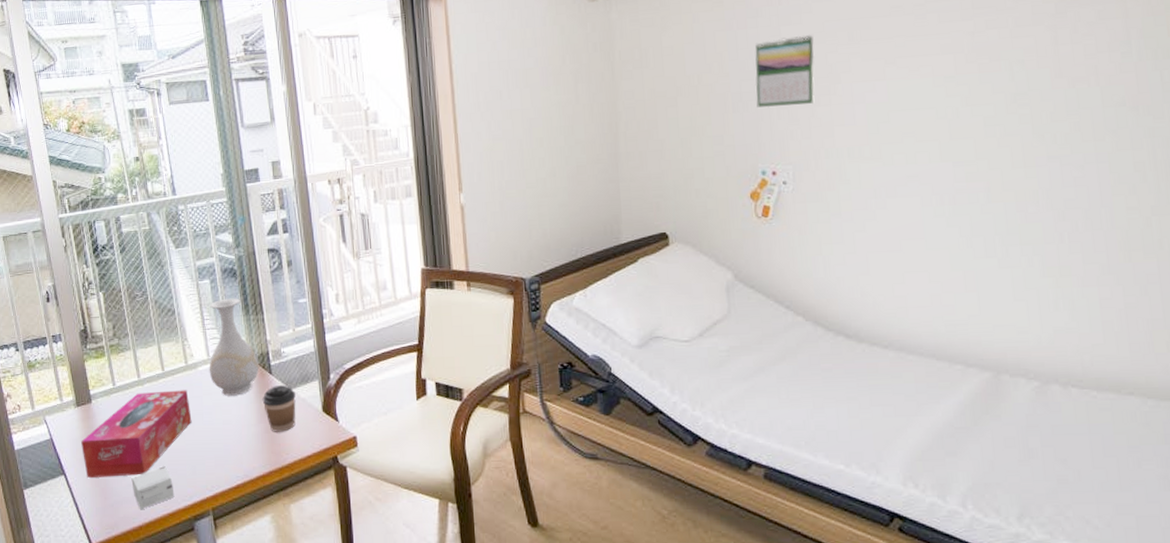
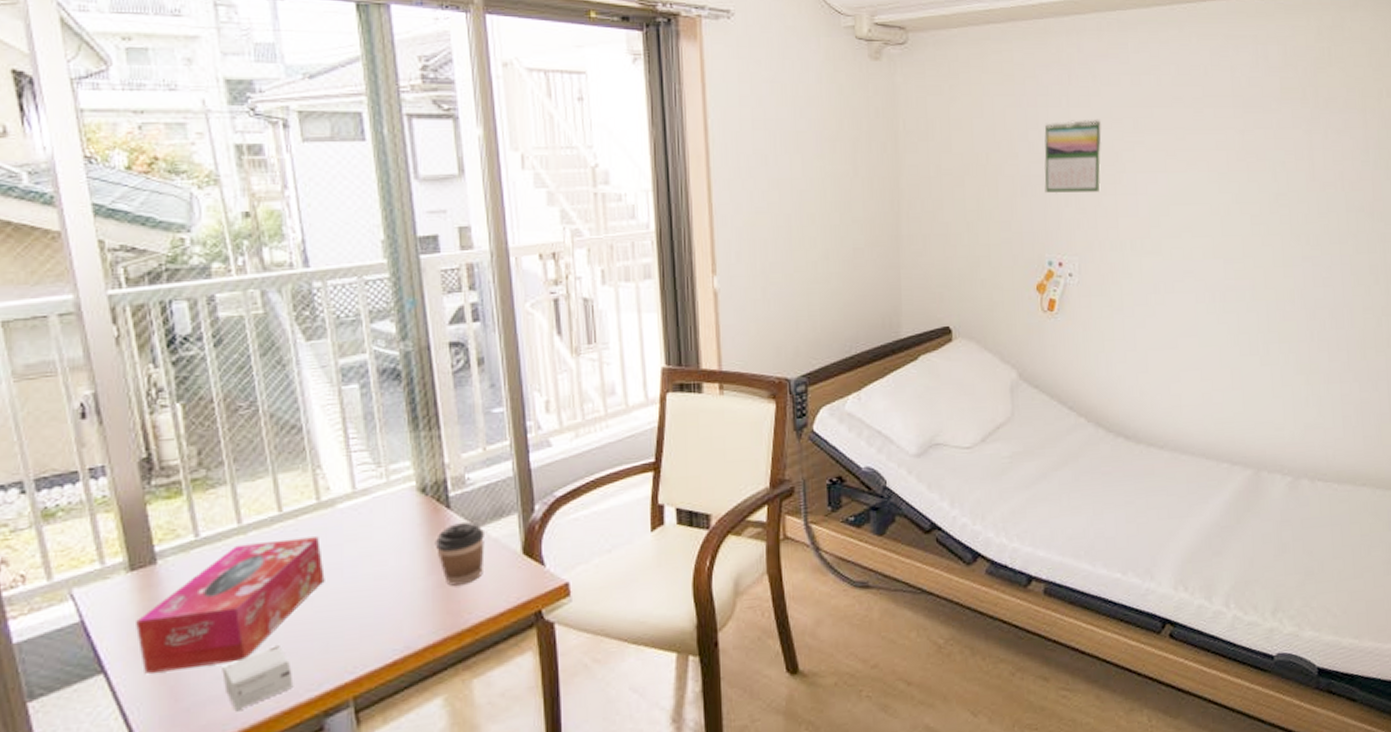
vase: present [209,298,259,396] -> none [354,408,432,542]

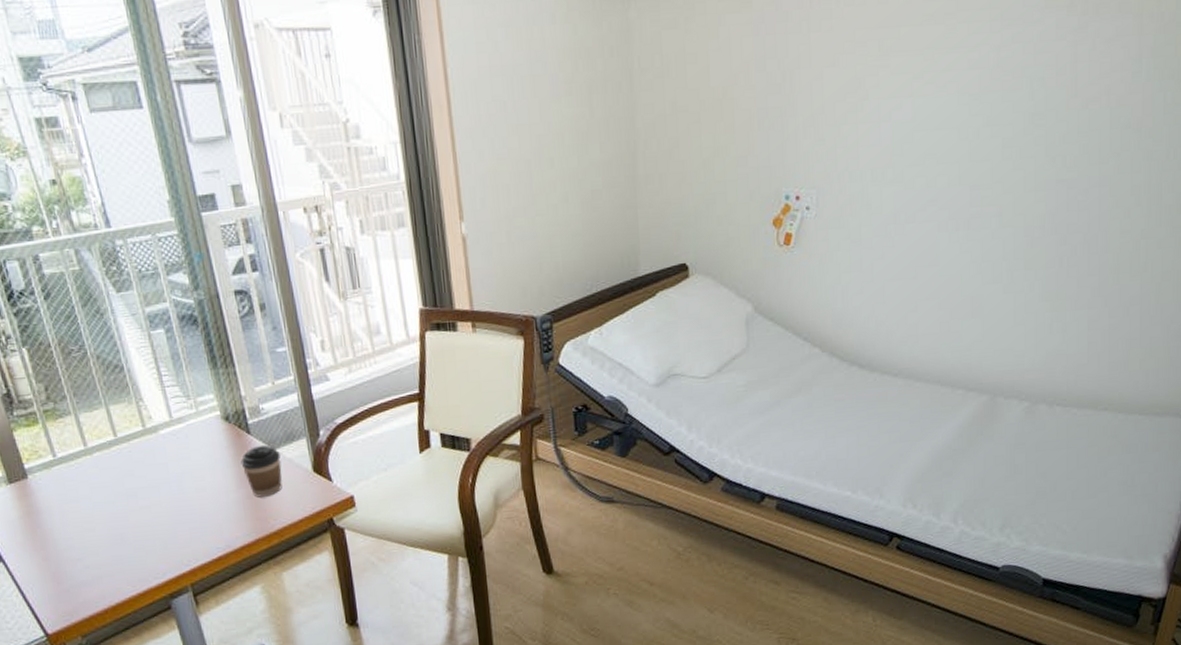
tissue box: present [136,536,325,674] -> none [20,457,157,563]
small box: present [222,645,294,712] -> none [88,543,144,593]
calendar: present [1044,119,1102,194] -> none [782,43,844,126]

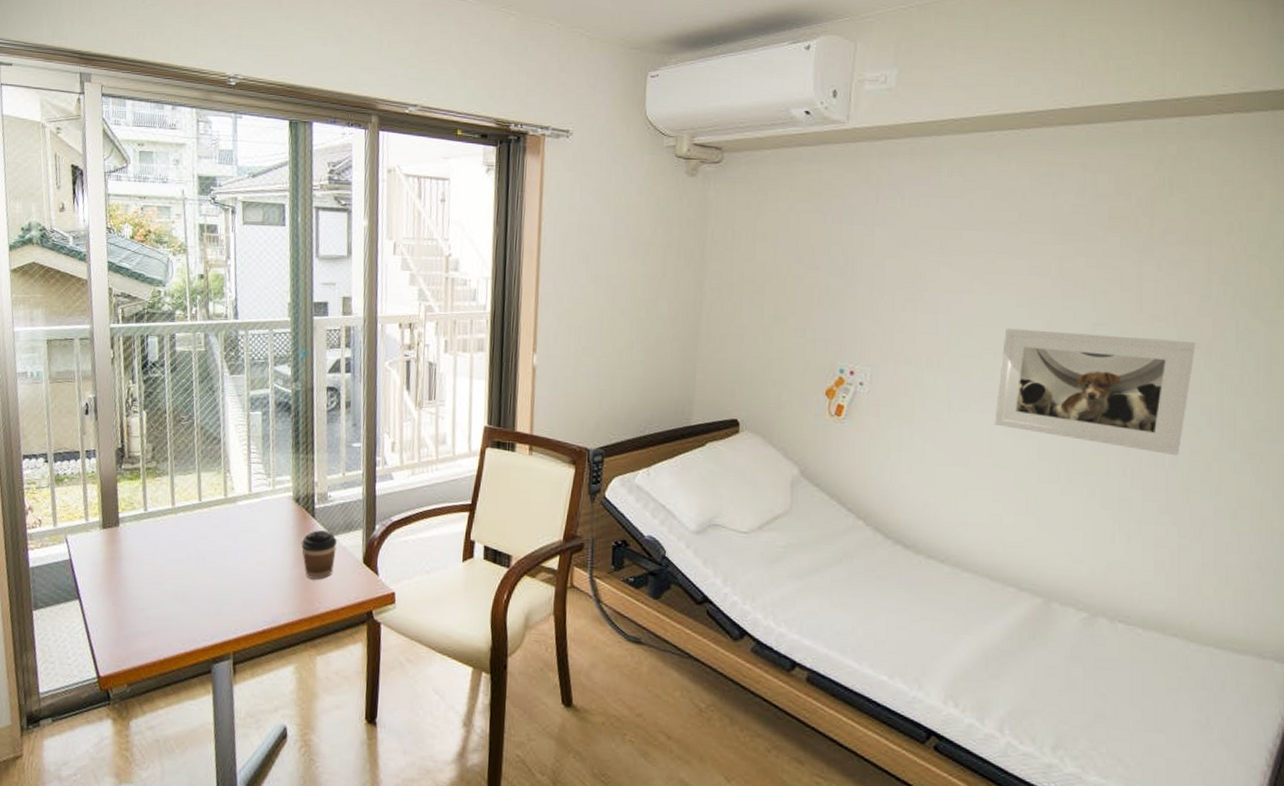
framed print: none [939,121,1127,240] -> present [994,328,1196,456]

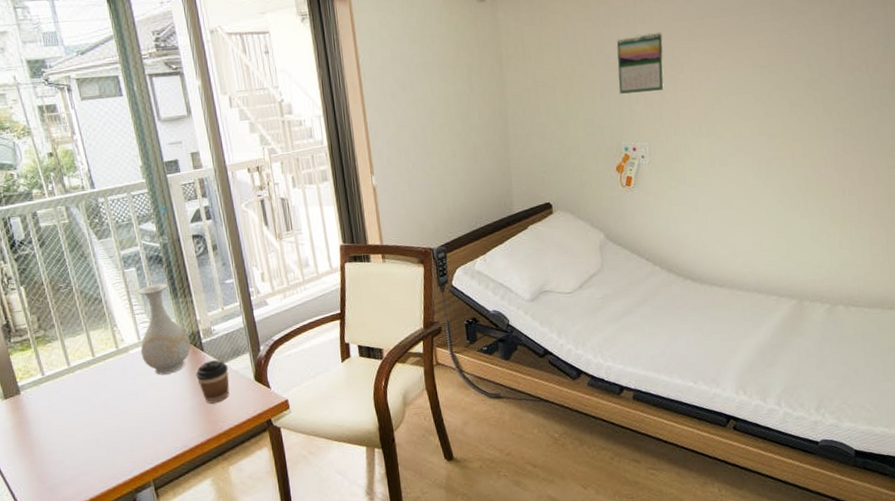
vase: none [248,433,303,536] -> present [137,283,191,375]
calendar: none [842,238,906,309] -> present [617,32,664,94]
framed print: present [994,328,1196,456] -> none [745,83,884,174]

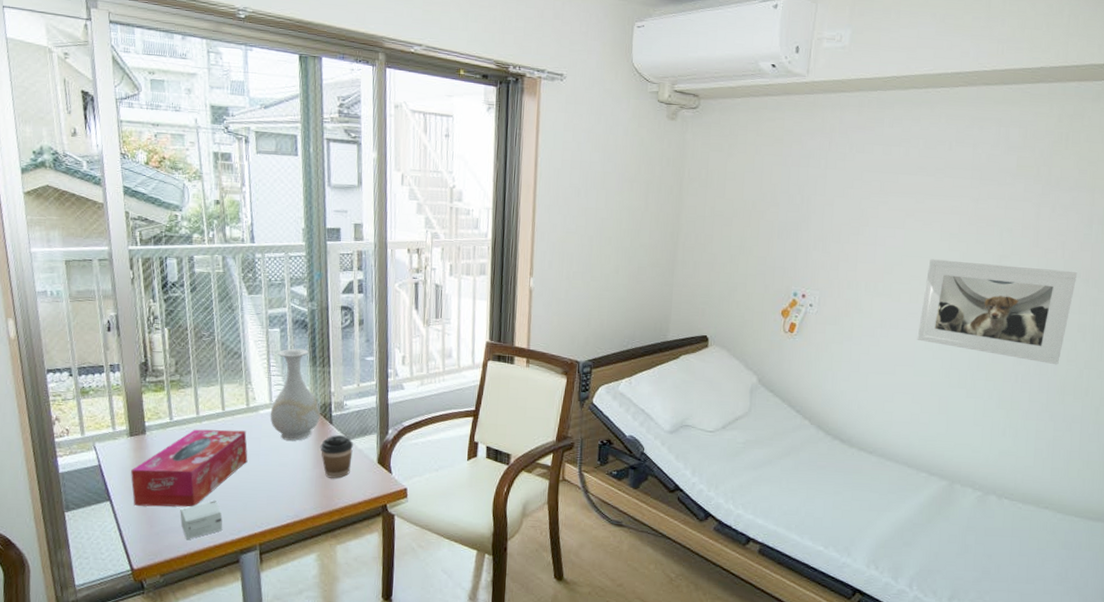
tissue box: none [12,373,127,466] -> present [131,429,248,507]
small box: none [68,446,114,490] -> present [180,500,223,540]
calendar: present [617,32,664,94] -> none [798,179,852,241]
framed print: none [745,83,884,174] -> present [917,259,1078,365]

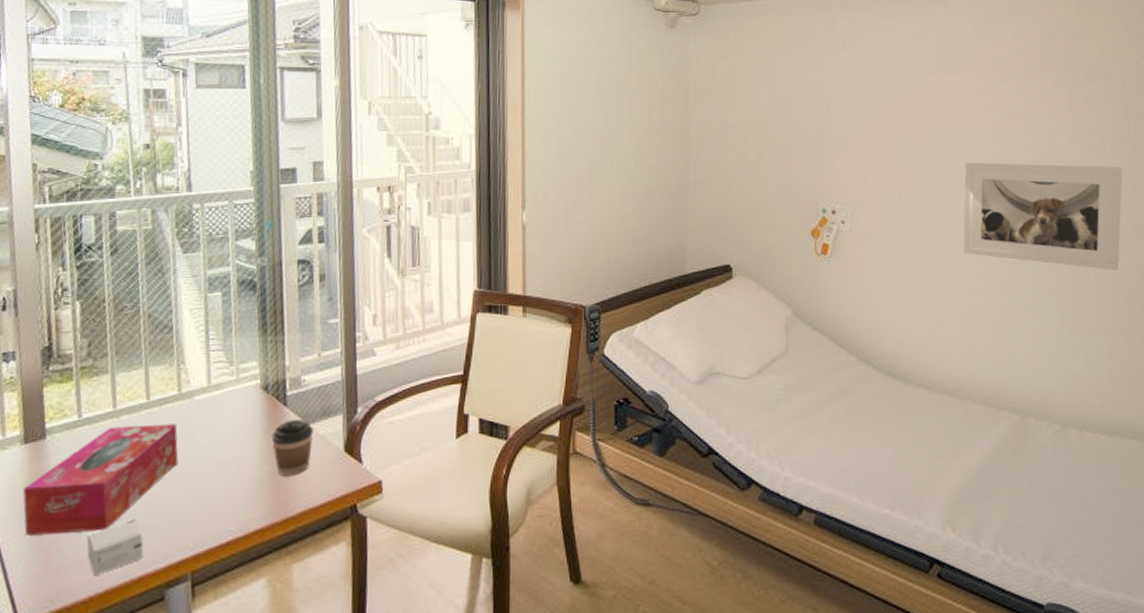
vase: present [270,348,321,441] -> none [208,315,272,432]

